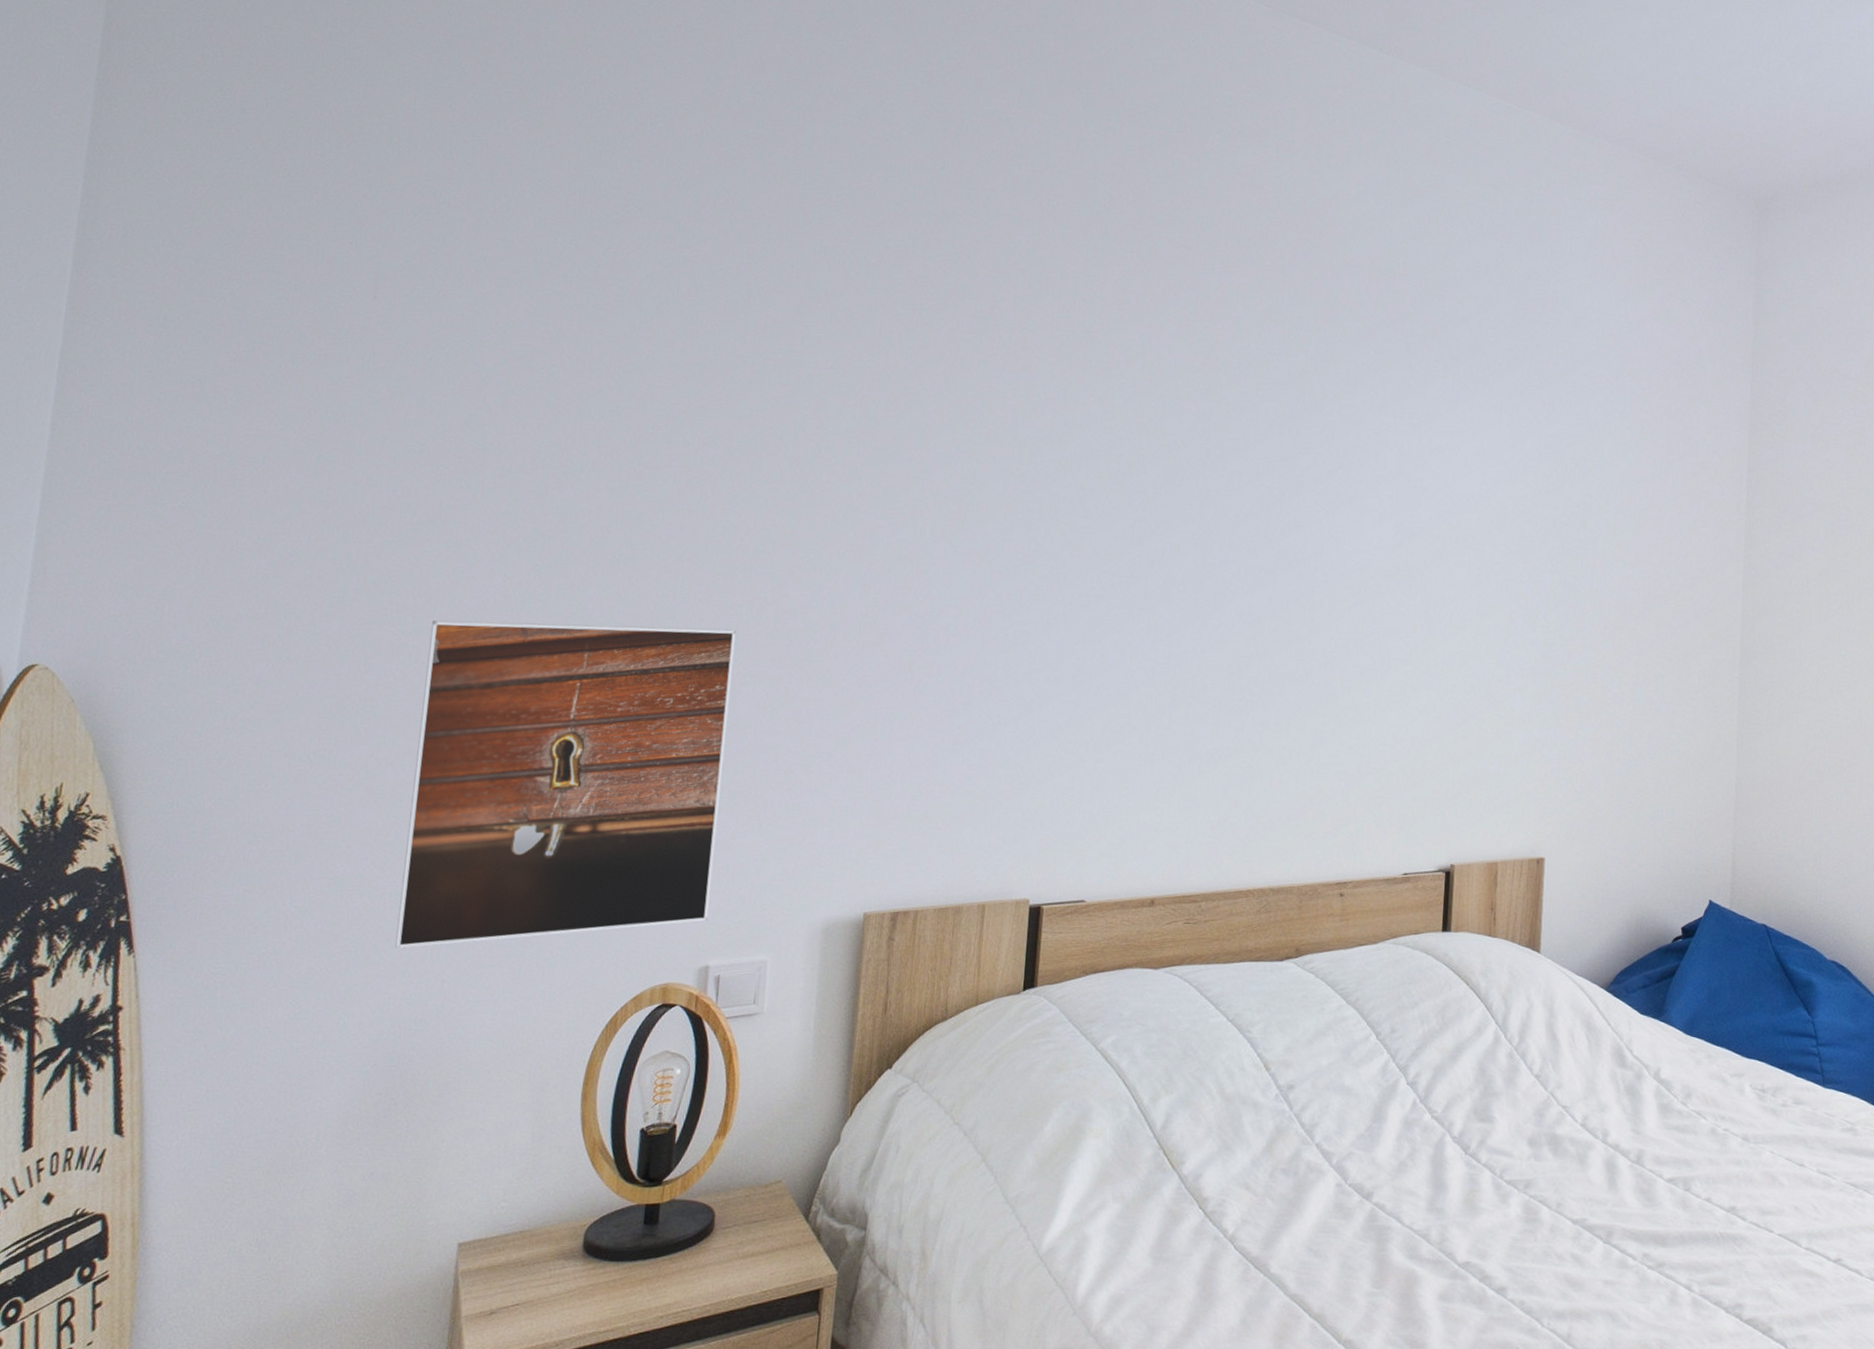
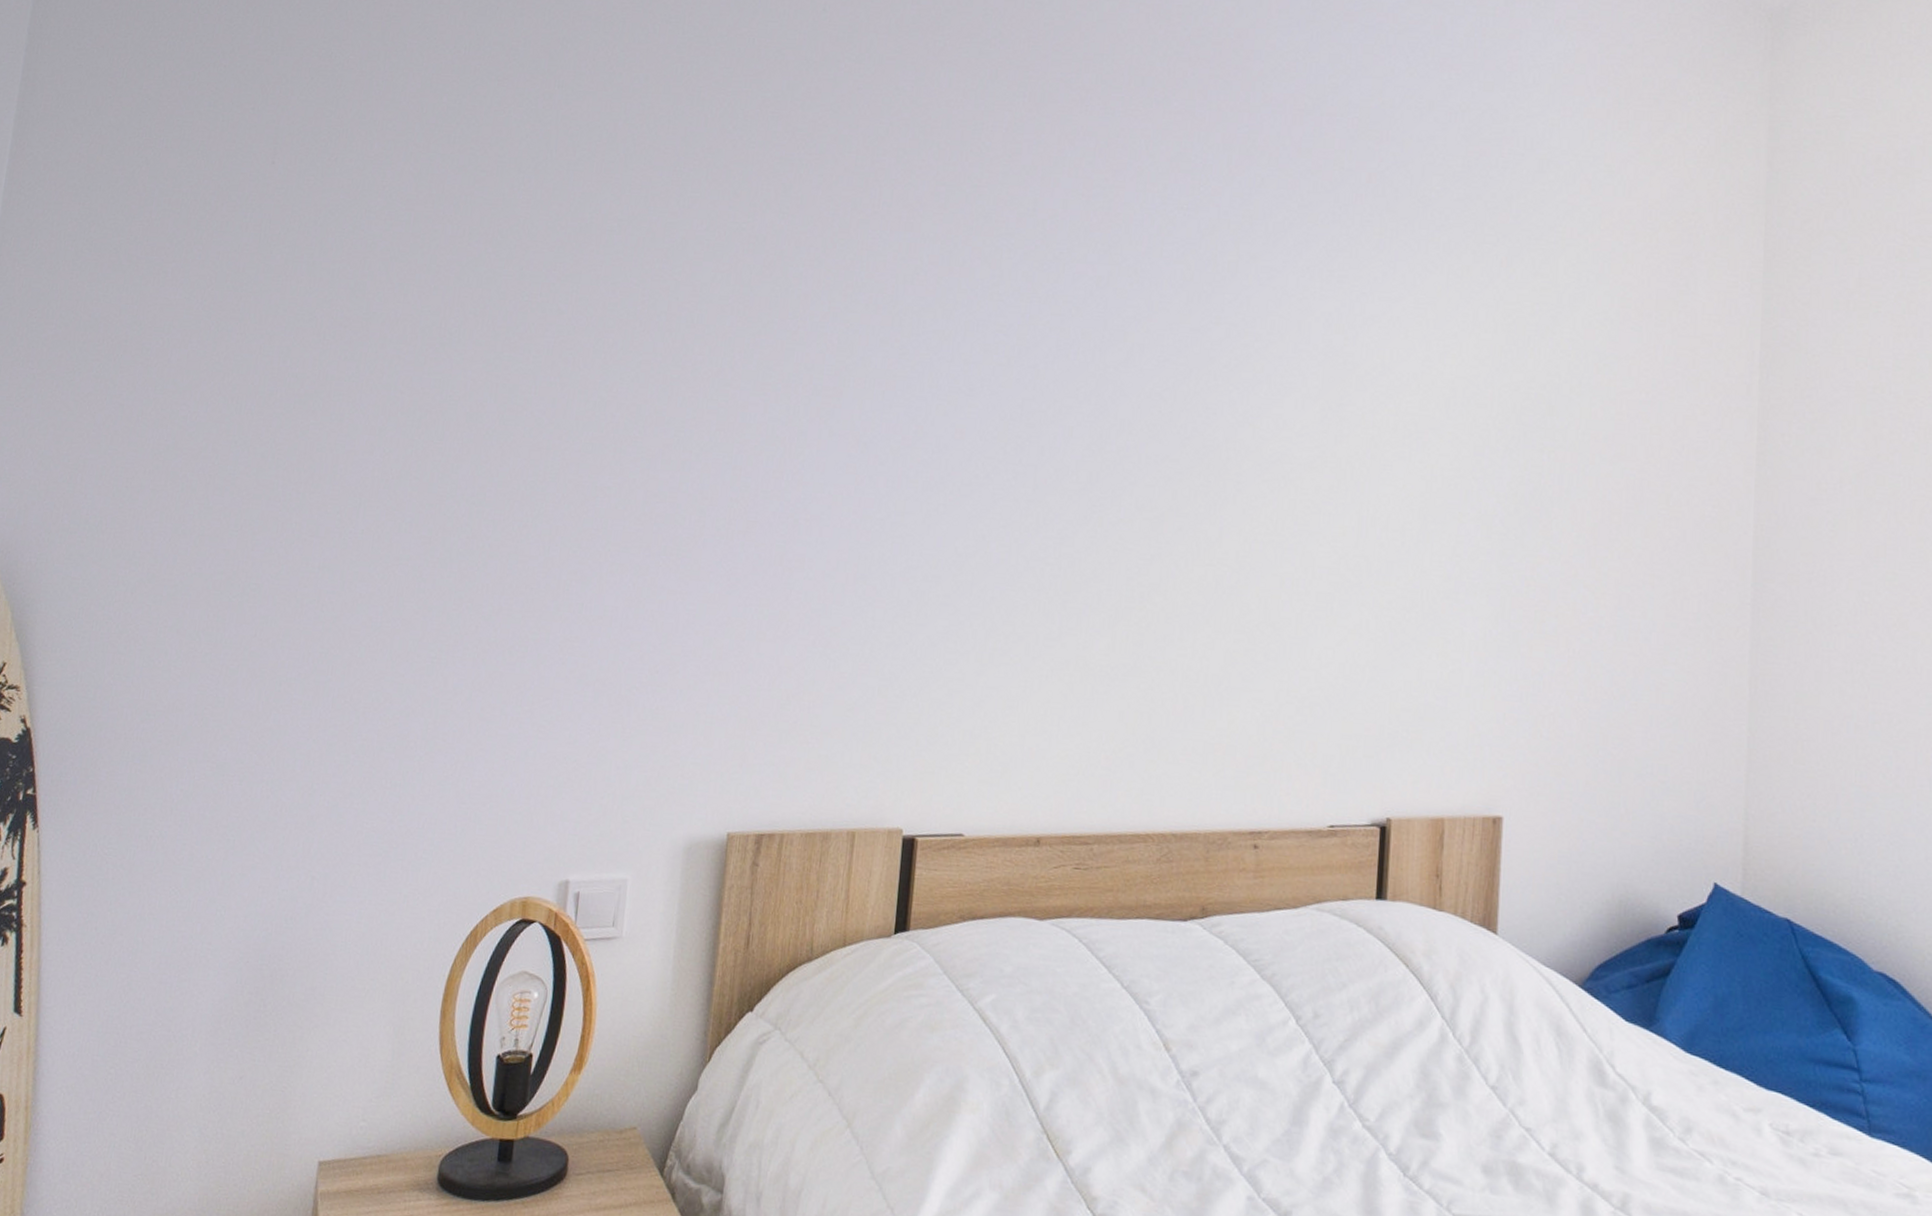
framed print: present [395,620,736,948] -> none [270,496,604,841]

